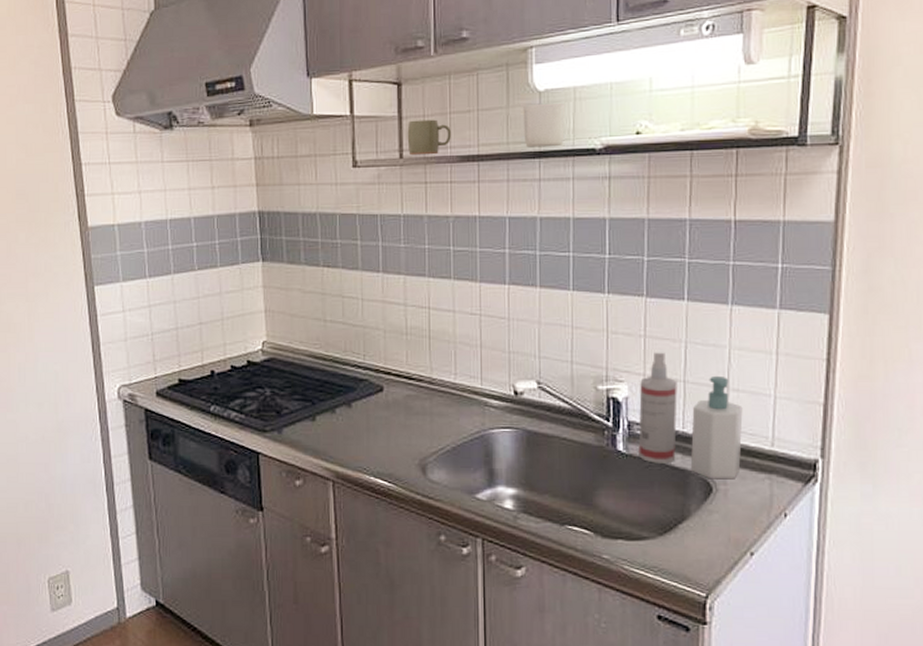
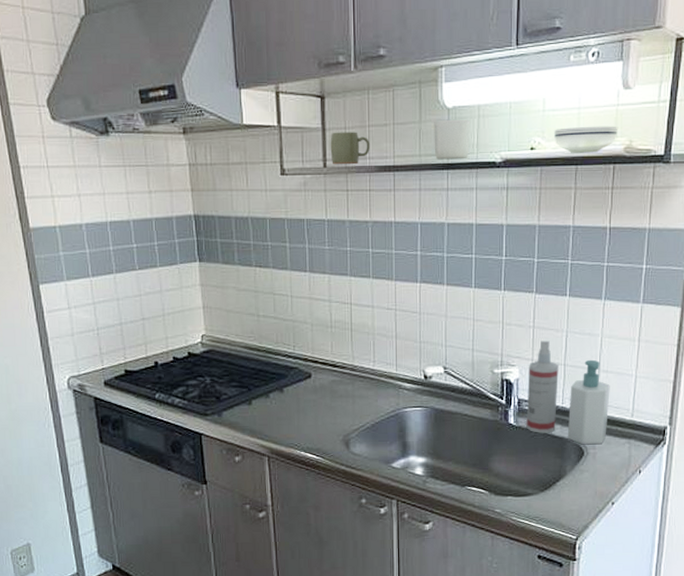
bowl: none [662,105,741,137] -> present [553,126,619,153]

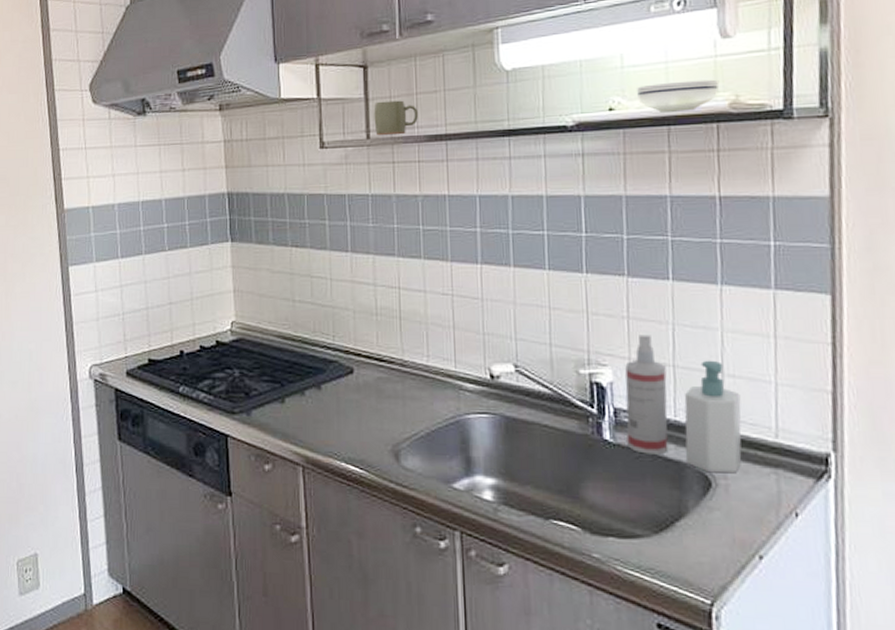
mug: present [434,119,471,160] -> none [491,81,534,126]

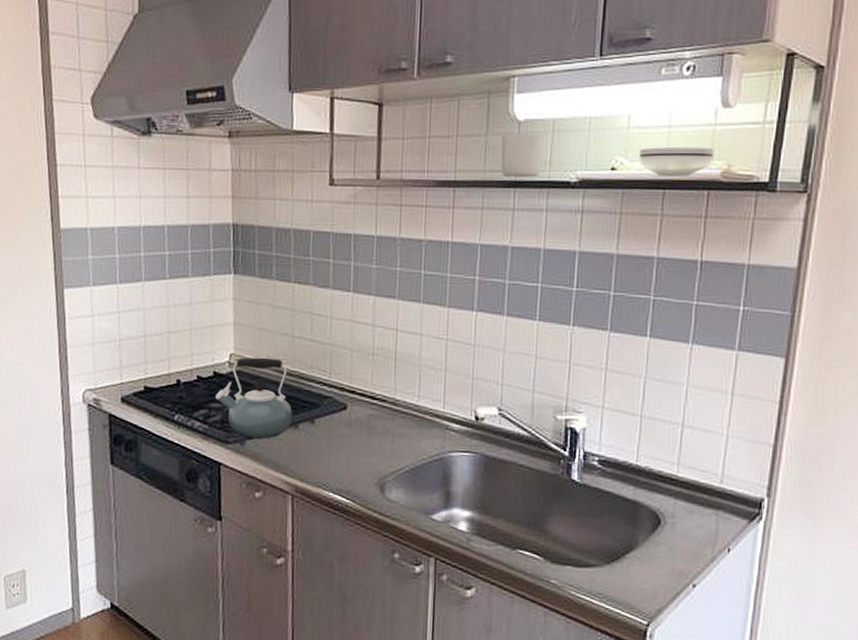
kettle: none [219,324,298,408] -> present [215,357,293,439]
mug: present [373,100,419,136] -> none [385,142,430,178]
mug: none [491,81,534,126] -> present [501,133,544,178]
spray bottle: present [625,335,668,455] -> none [592,386,634,495]
soap bottle: present [684,360,742,474] -> none [641,412,696,514]

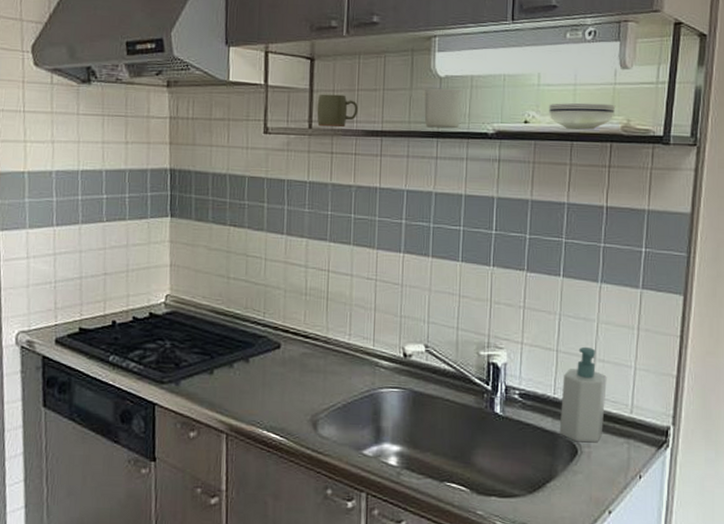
kettle: present [215,357,293,439] -> none [151,298,228,378]
mug: none [385,142,430,178] -> present [316,94,359,128]
soap bottle: none [641,412,696,514] -> present [559,346,607,443]

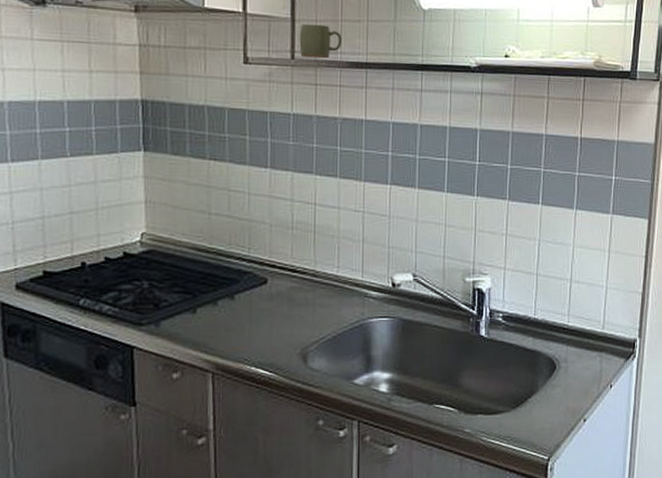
mug: present [424,88,463,129] -> none [408,21,446,62]
bowl: present [548,103,616,130] -> none [527,38,589,65]
soap bottle: present [559,346,607,443] -> none [539,269,582,358]

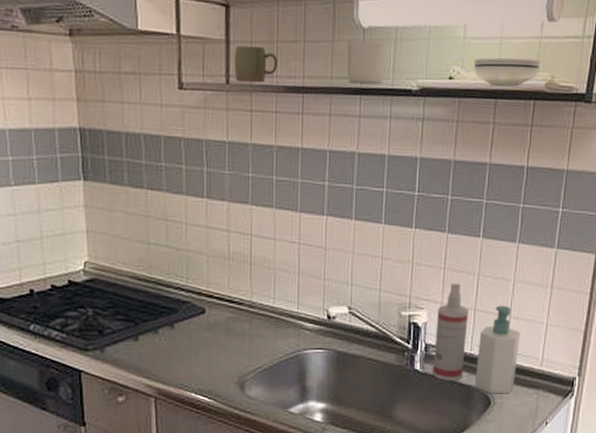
mug: none [408,21,446,62] -> present [347,40,387,85]
spray bottle: none [498,249,531,346] -> present [432,283,469,381]
bowl: none [527,38,589,65] -> present [473,57,541,87]
soap bottle: none [539,269,582,358] -> present [474,305,521,394]

